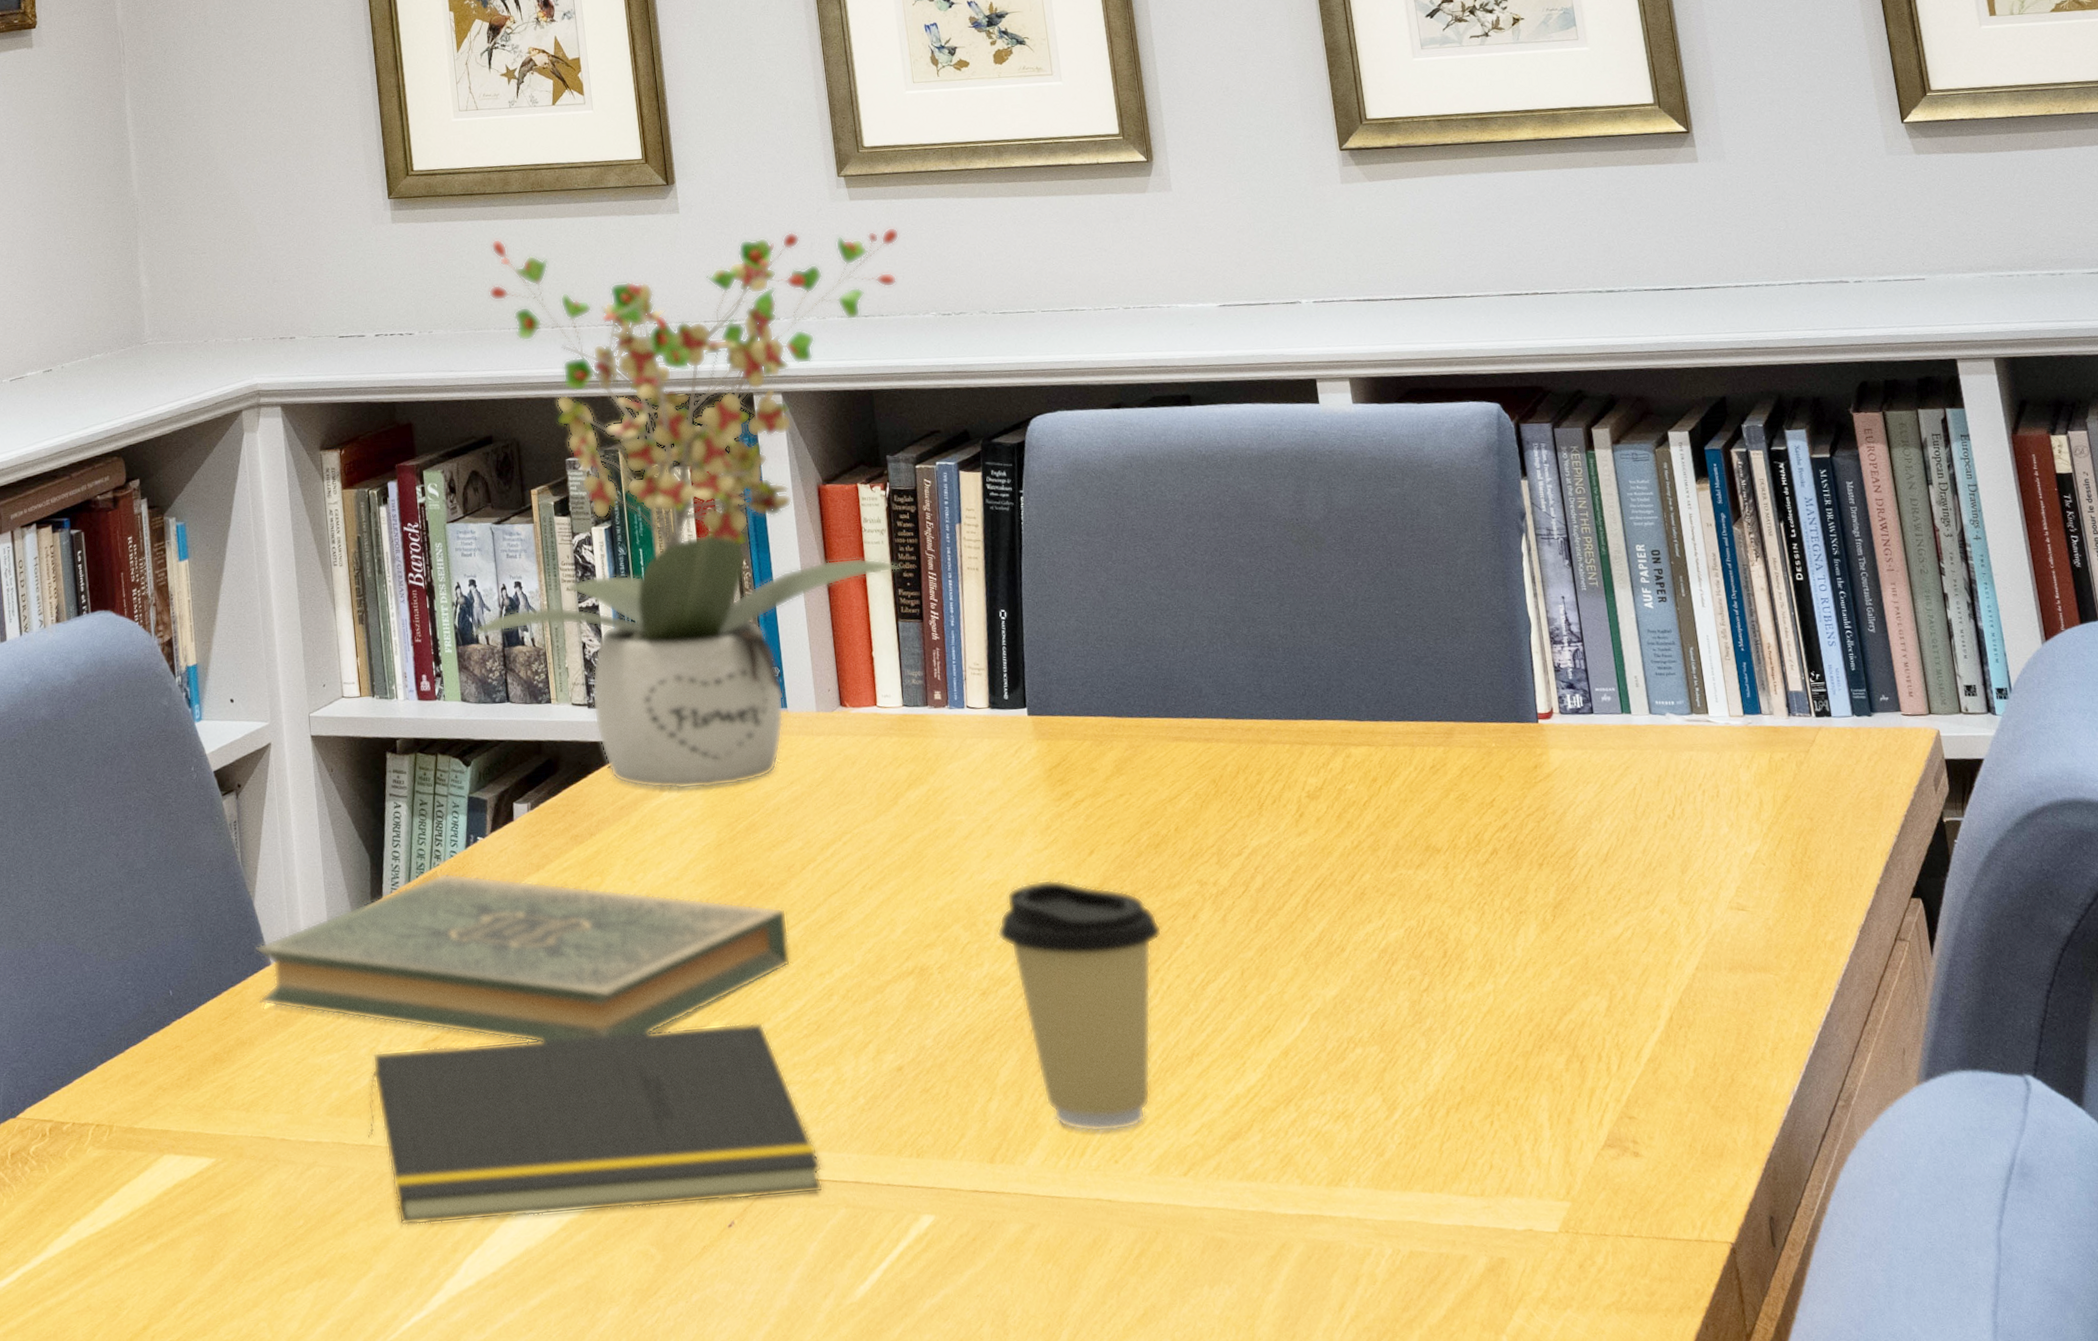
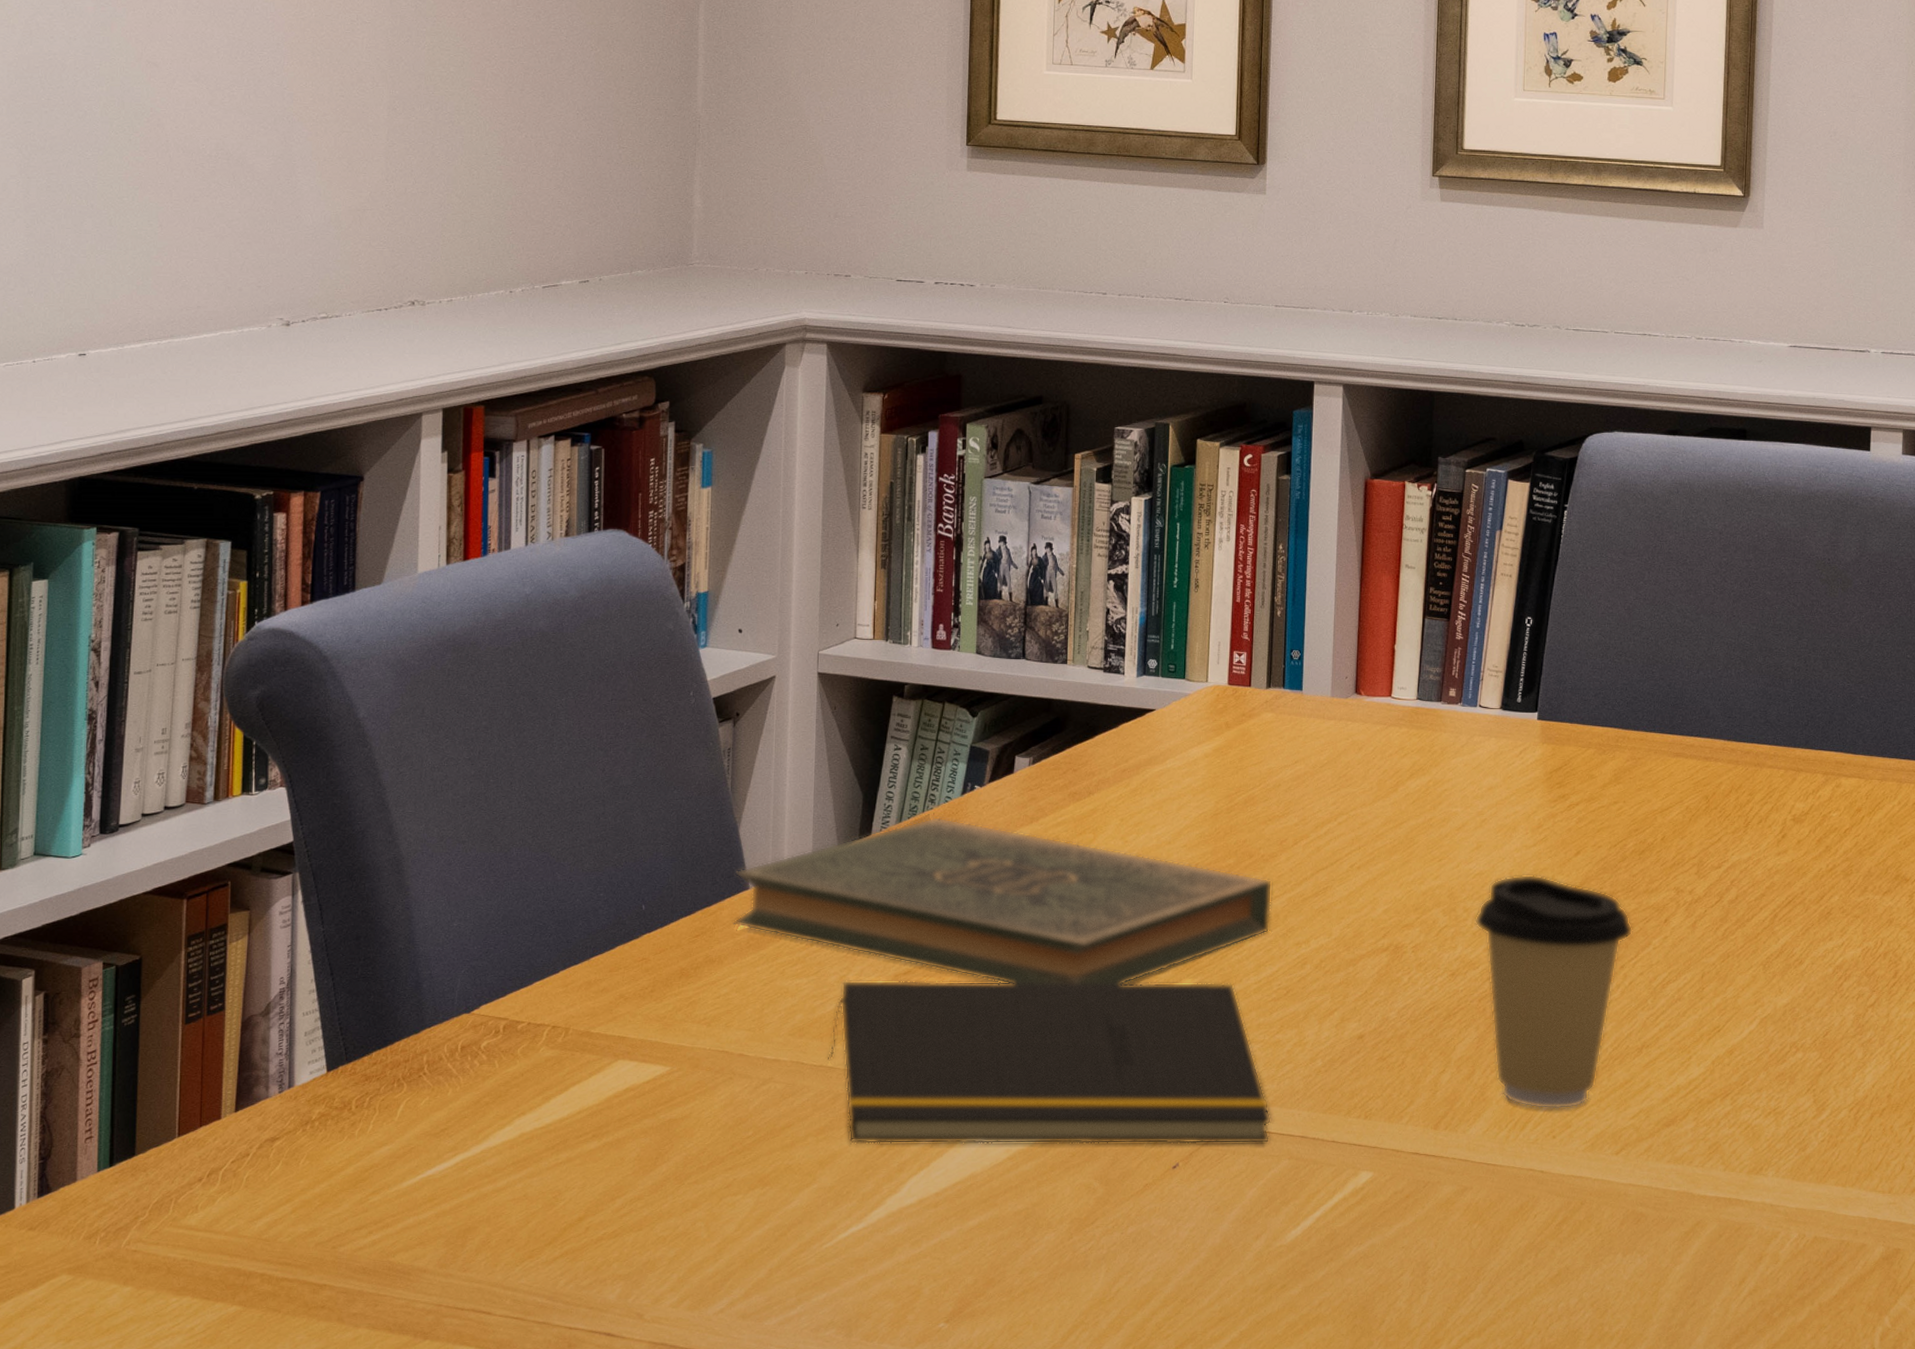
potted plant: present [472,227,901,790] -> none [996,199,1486,760]

